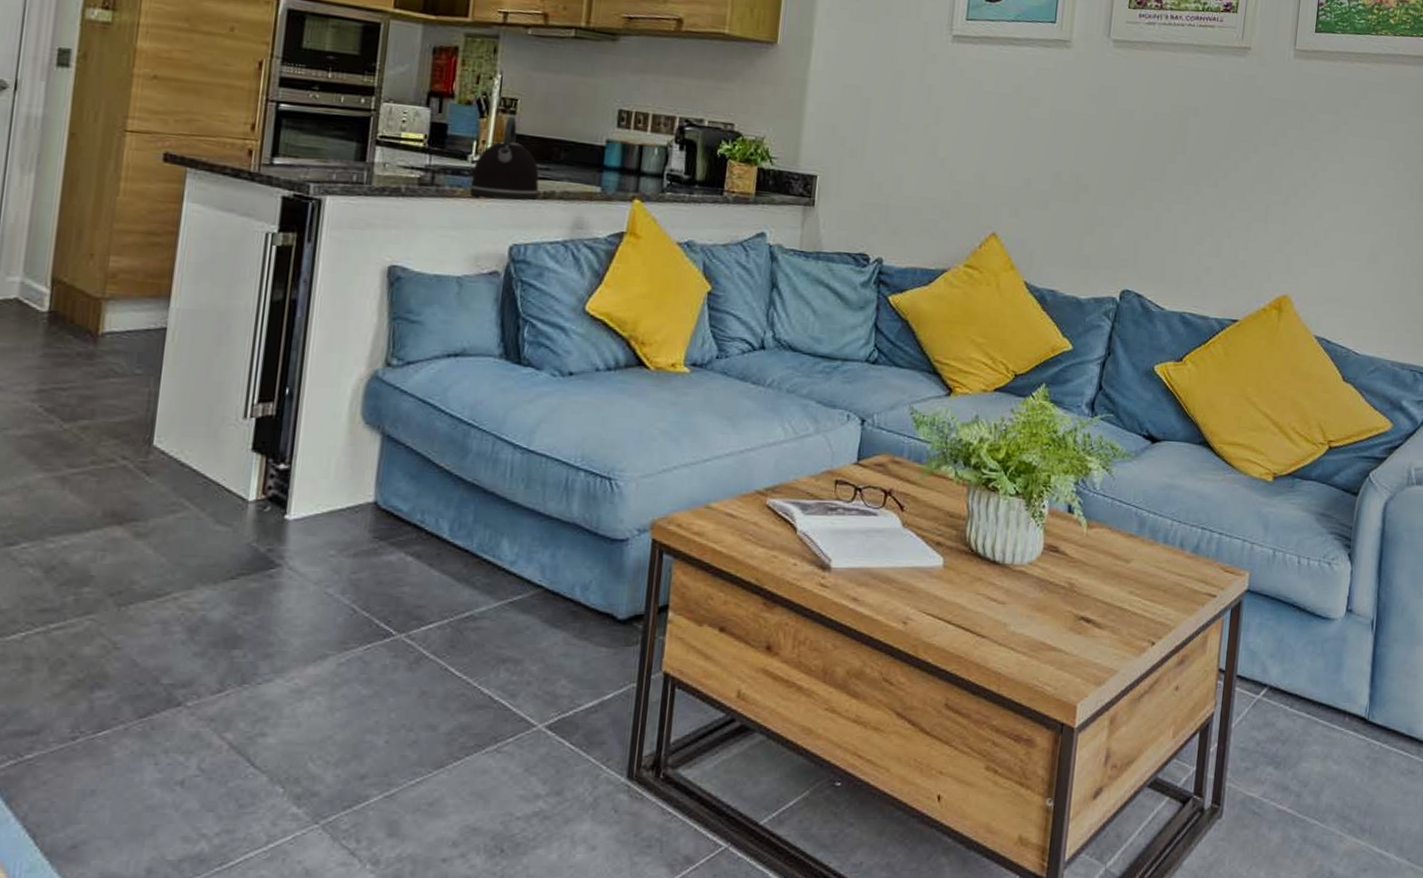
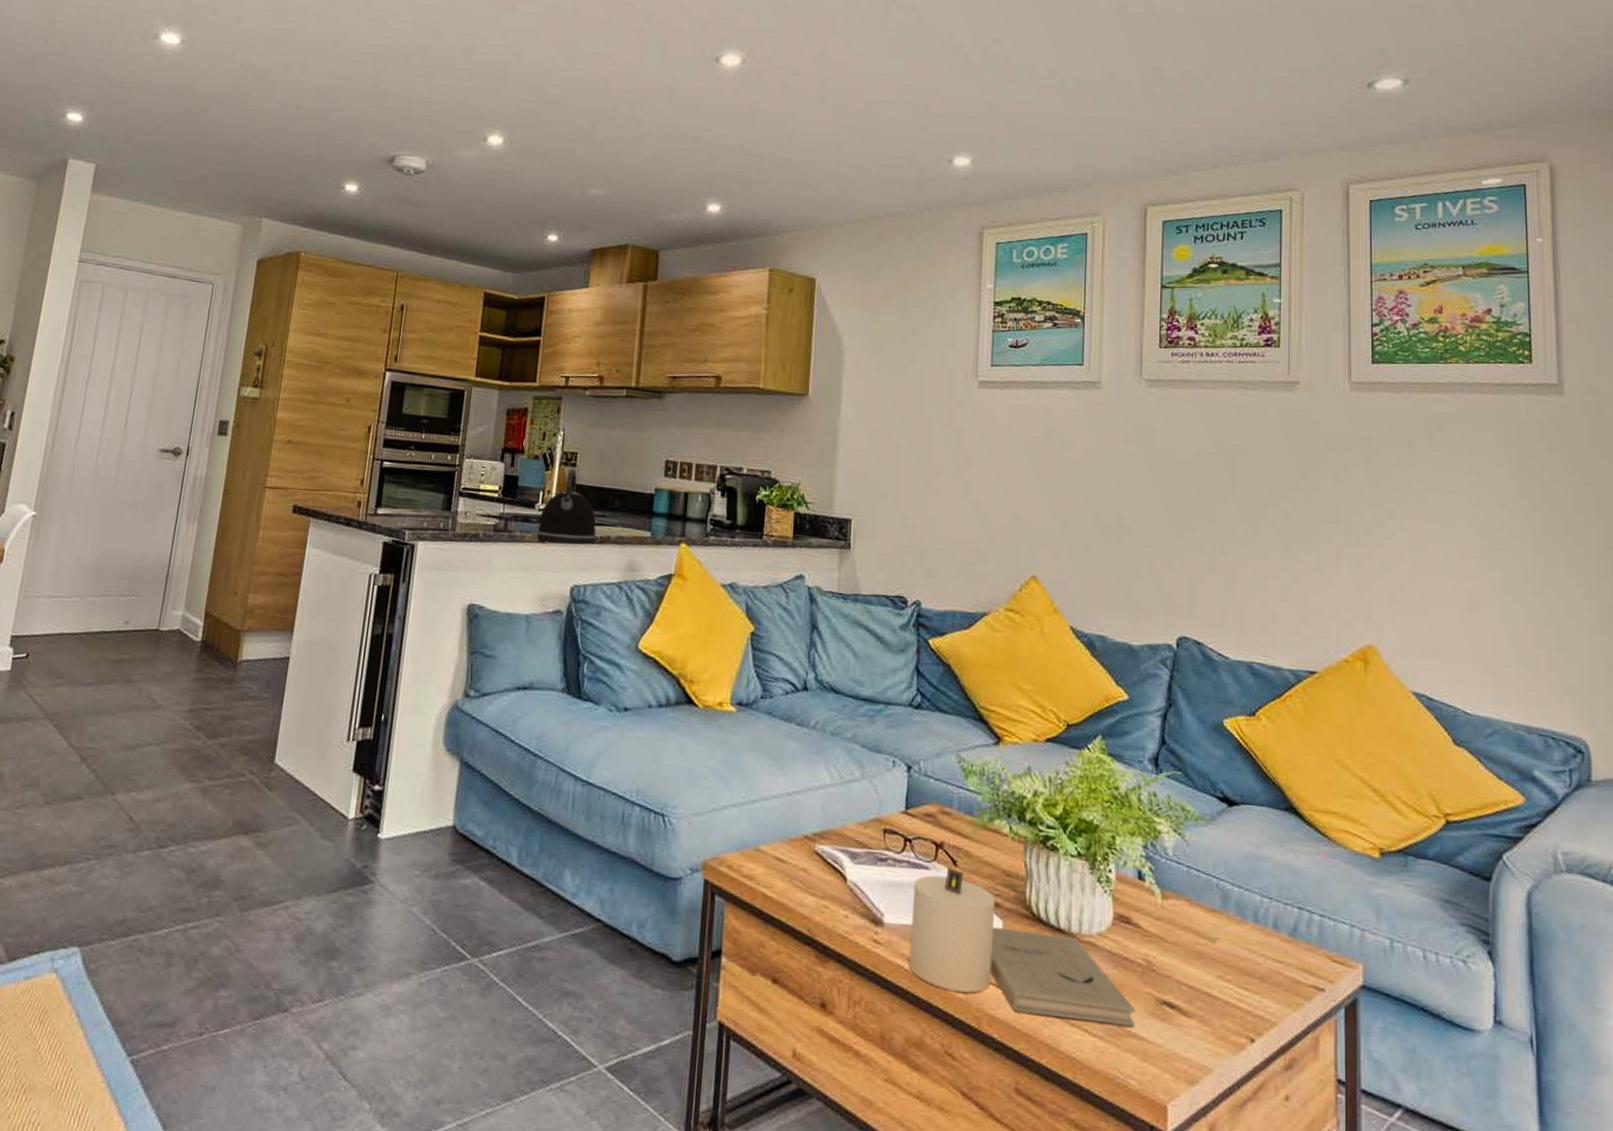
candle: none [853,512,938,625] -> present [909,867,996,993]
book: none [929,565,1057,641] -> present [990,928,1136,1027]

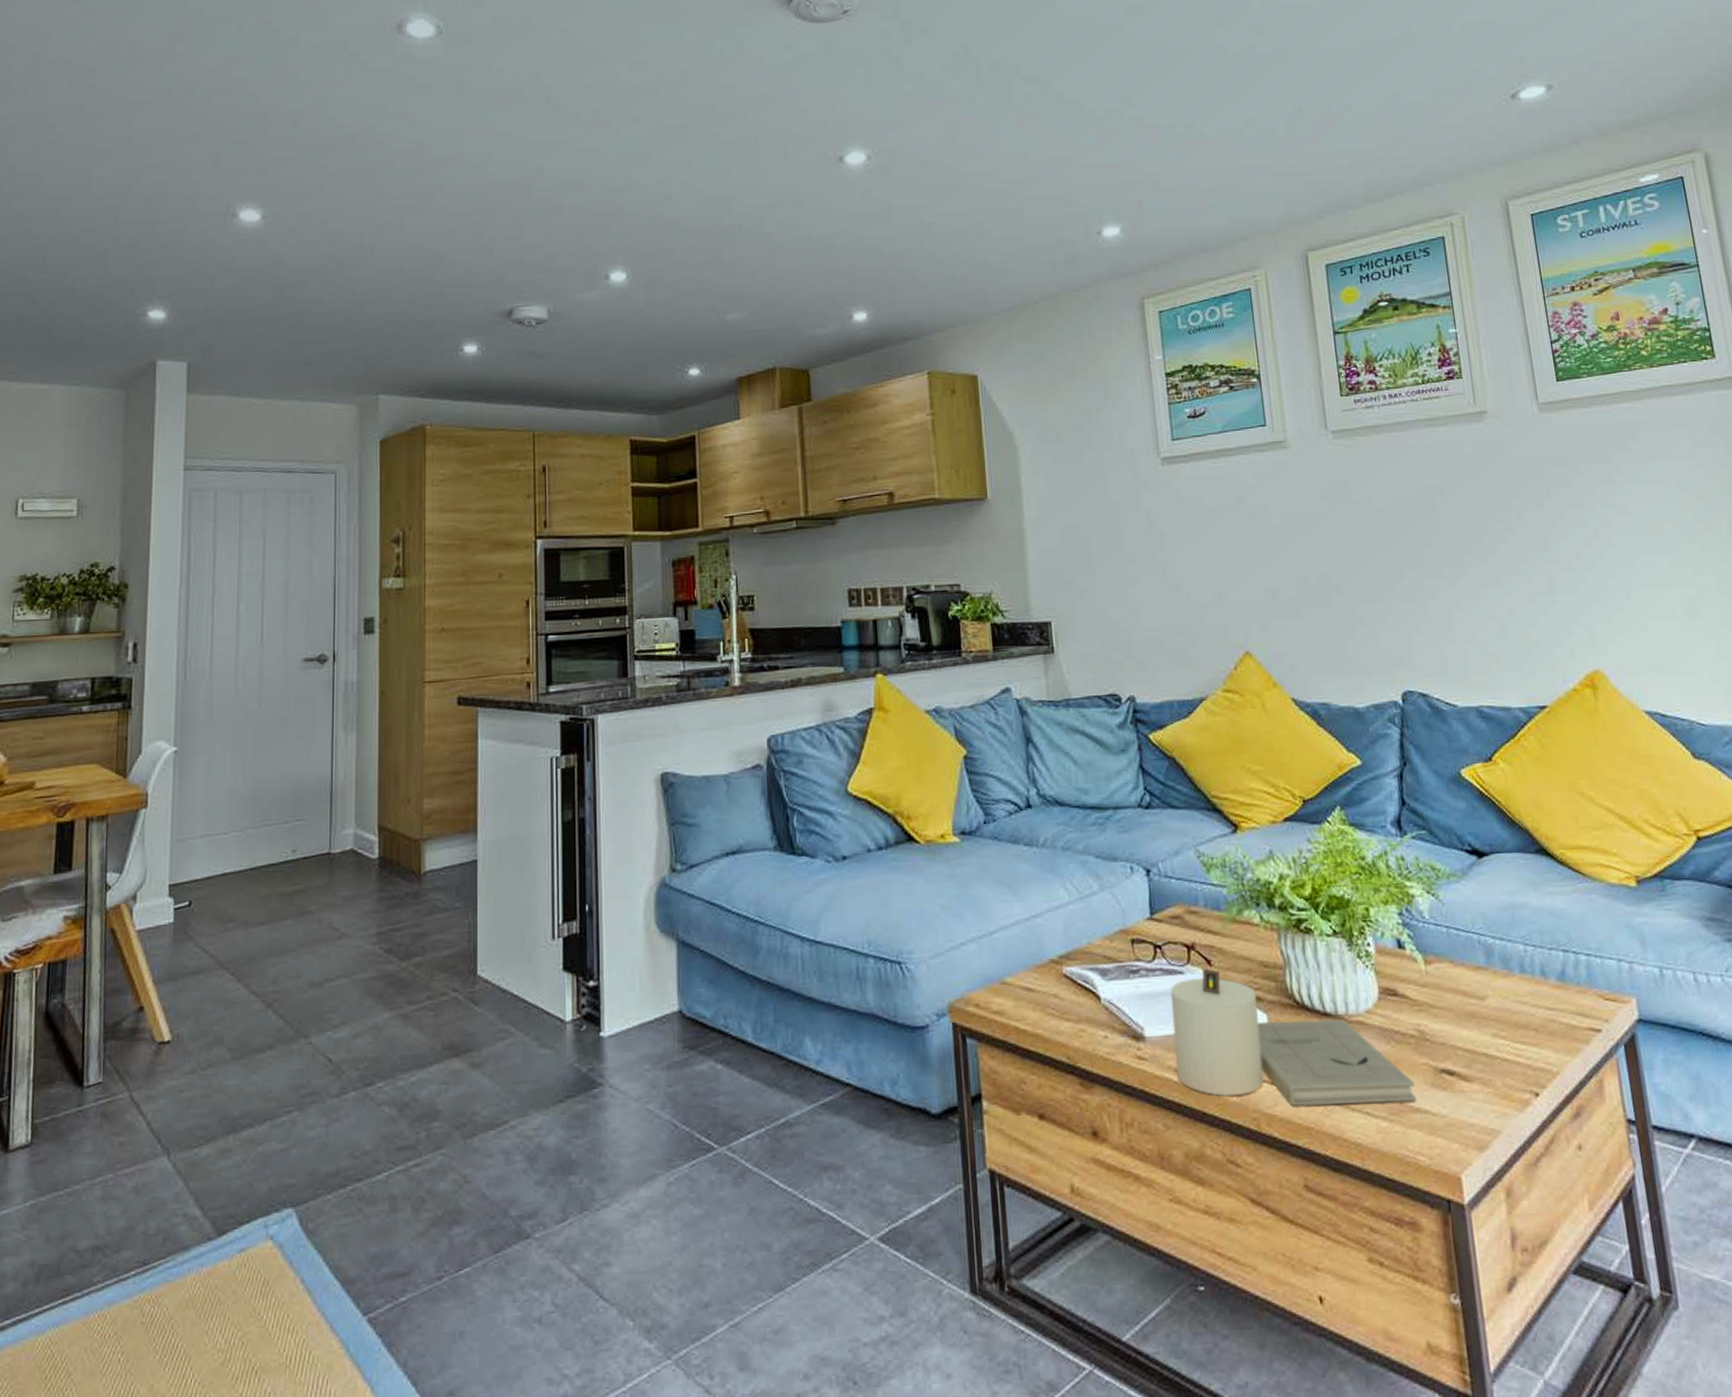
kettle: present [536,468,598,545] -> none [723,612,788,695]

